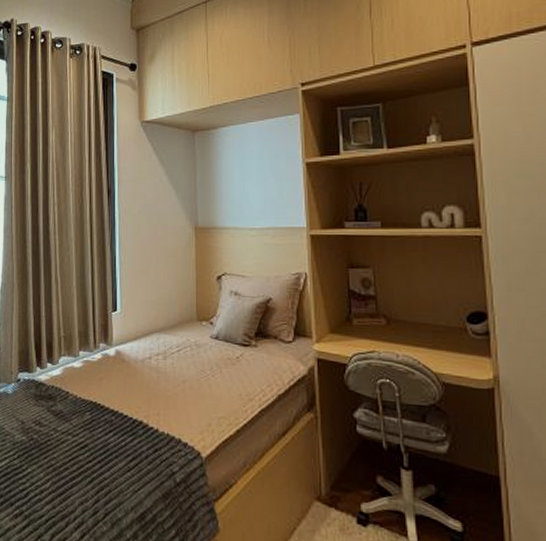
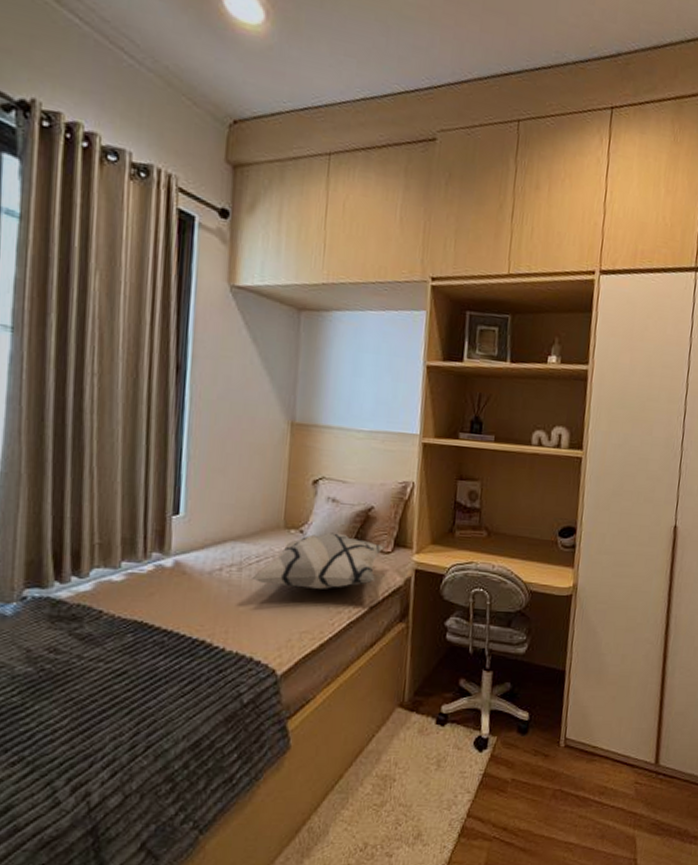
decorative pillow: none [175,323,285,377] -> present [252,532,384,589]

